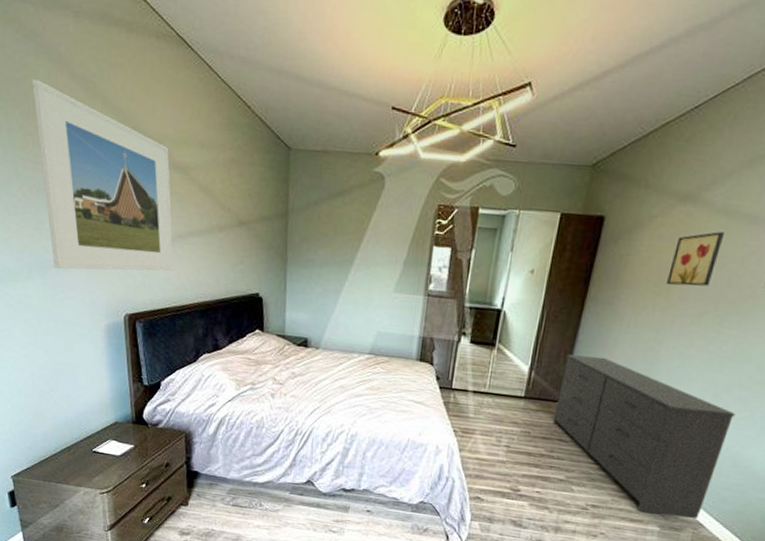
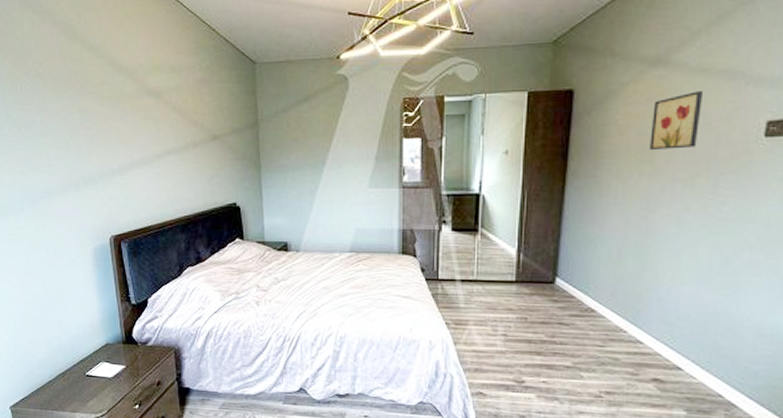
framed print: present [31,78,174,271] -> none [18,29,154,199]
dresser: present [552,354,735,519] -> none [549,231,750,398]

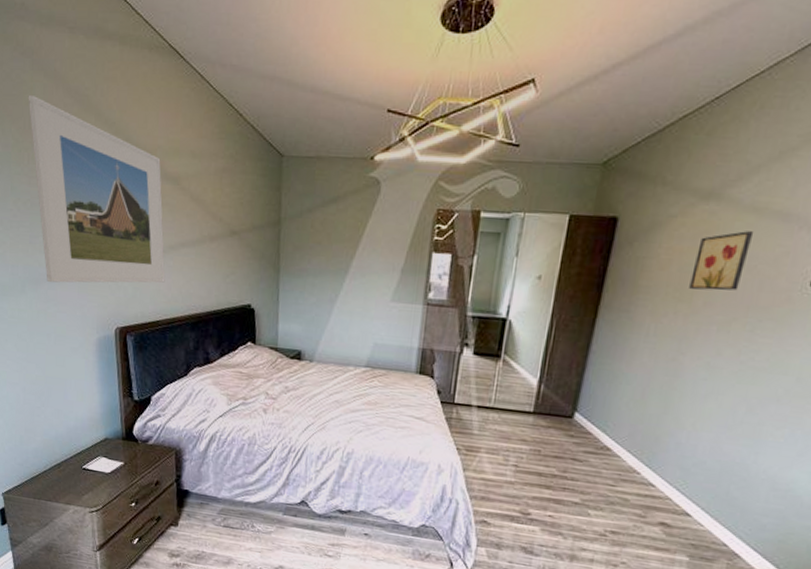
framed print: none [18,29,154,199] -> present [28,94,166,283]

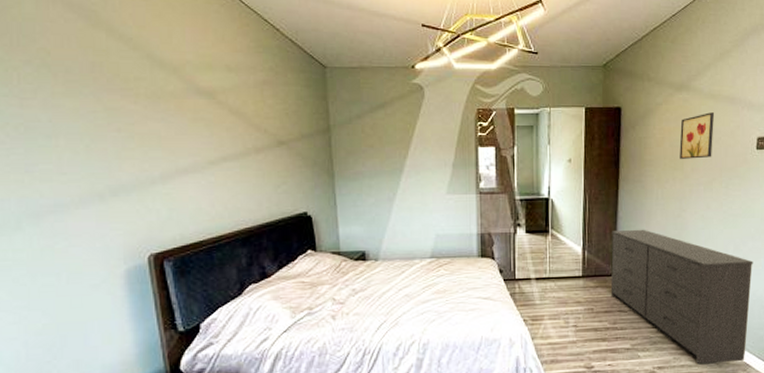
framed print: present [28,94,166,283] -> none [14,9,207,213]
dresser: none [565,366,773,548] -> present [610,229,753,364]

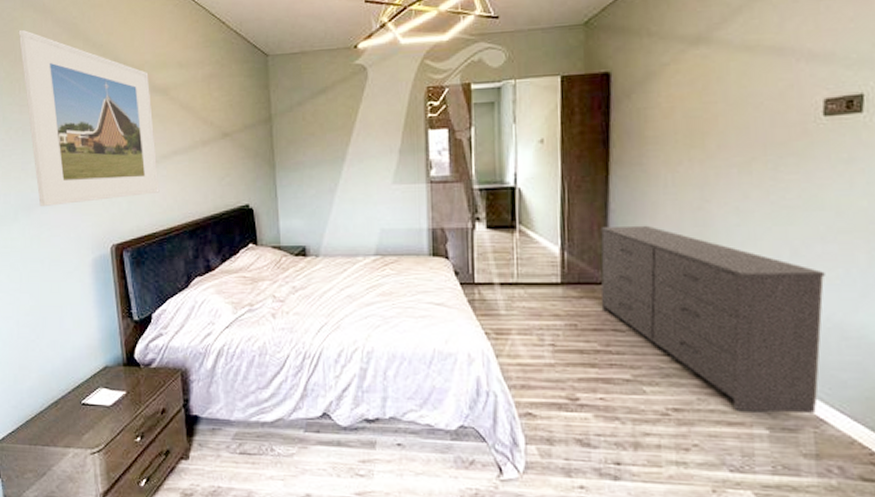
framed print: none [14,9,207,213] -> present [18,29,160,206]
wall art: present [679,112,715,159] -> none [697,69,752,133]

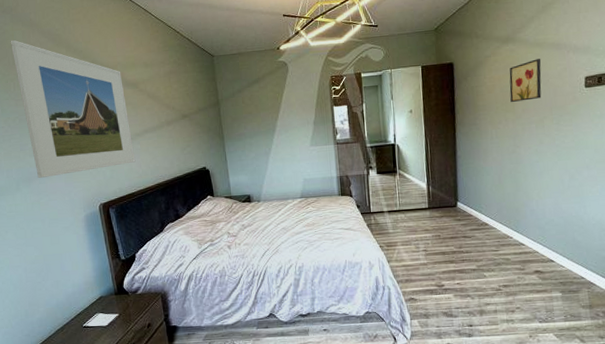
dresser: present [601,225,825,413] -> none [452,165,590,282]
wall art: none [697,69,752,133] -> present [509,59,542,102]

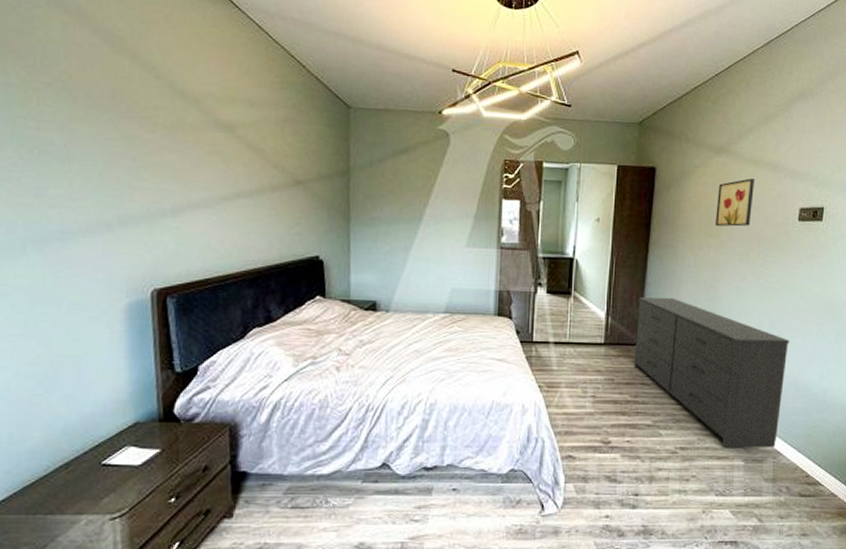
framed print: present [10,39,136,178] -> none [40,31,217,241]
dresser: none [452,165,590,282] -> present [633,297,790,447]

